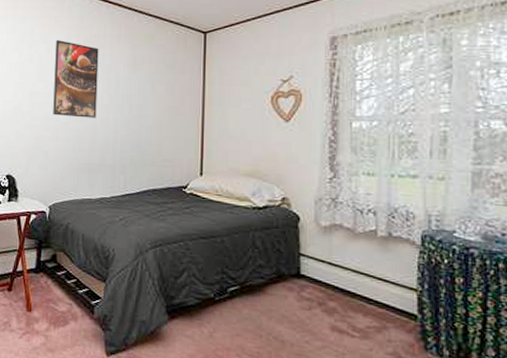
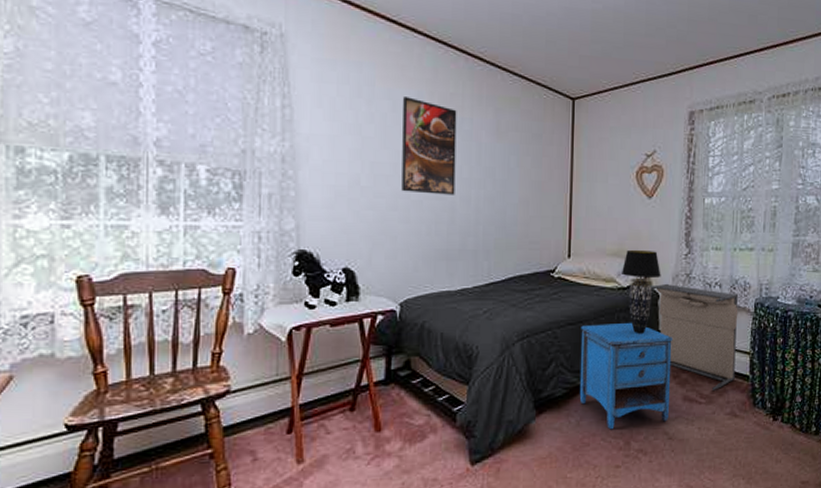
nightstand: none [212,240,316,350] -> present [579,322,672,430]
table lamp: none [257,171,302,256] -> present [622,249,661,335]
laundry hamper: none [289,206,399,325] -> present [650,283,739,390]

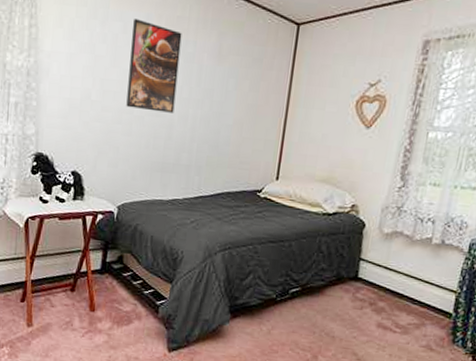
nightstand: present [579,322,672,430] -> none [273,244,374,344]
table lamp: present [622,249,661,335] -> none [329,177,371,260]
laundry hamper: present [650,283,739,390] -> none [357,213,453,322]

